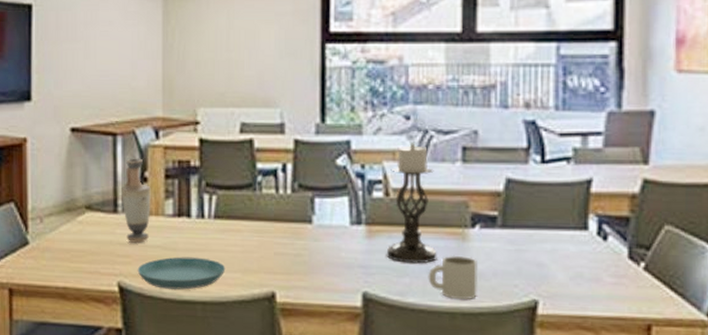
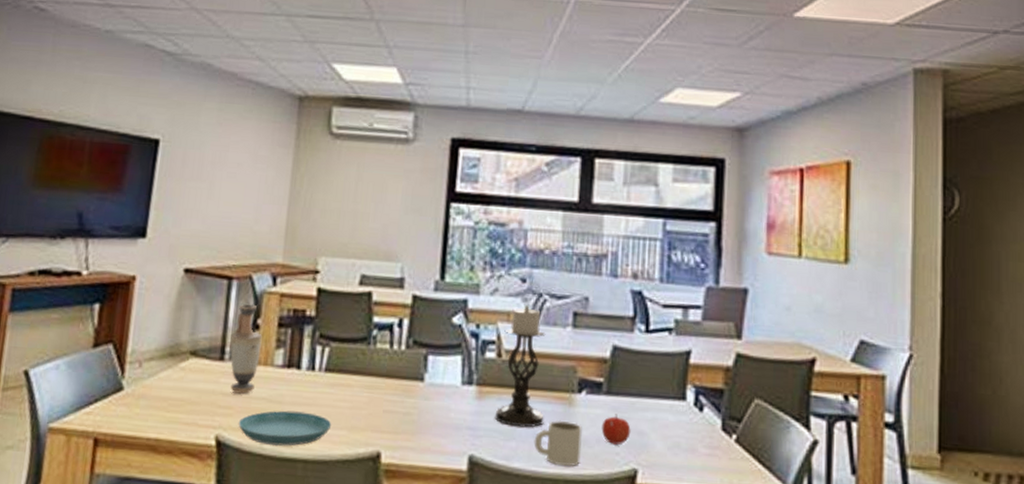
apple: none [498,247,529,277] -> present [601,414,631,445]

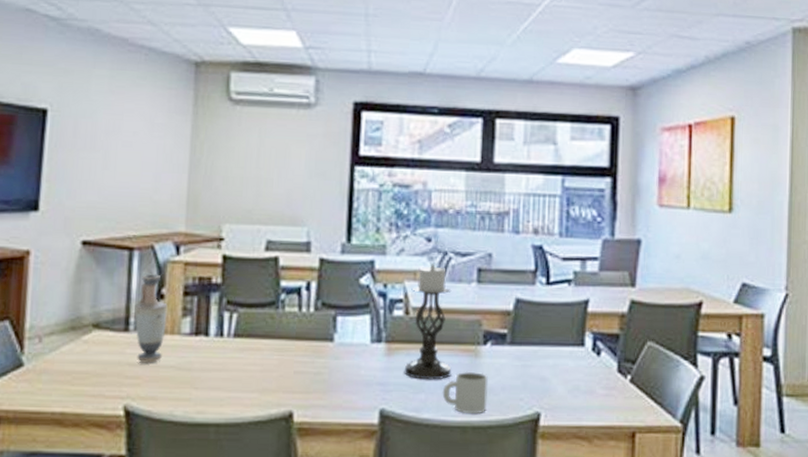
saucer: present [238,410,332,446] -> none [146,377,243,412]
apple: present [601,414,631,445] -> none [506,362,534,391]

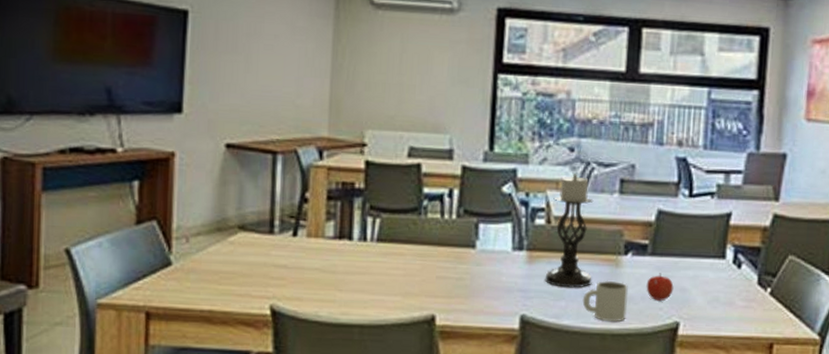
vase: present [134,274,168,363] -> none [279,178,312,265]
apple: none [506,362,534,391] -> present [646,273,674,301]

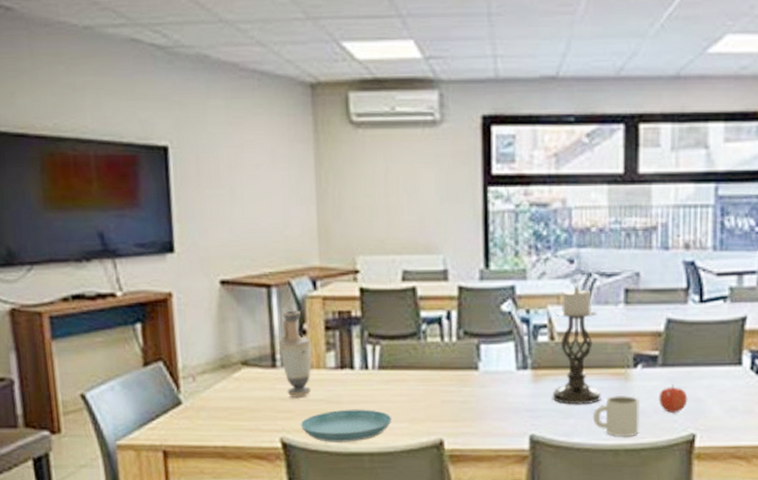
vase: none [279,178,312,265] -> present [279,310,312,397]
saucer: none [292,279,386,313] -> present [300,409,392,442]

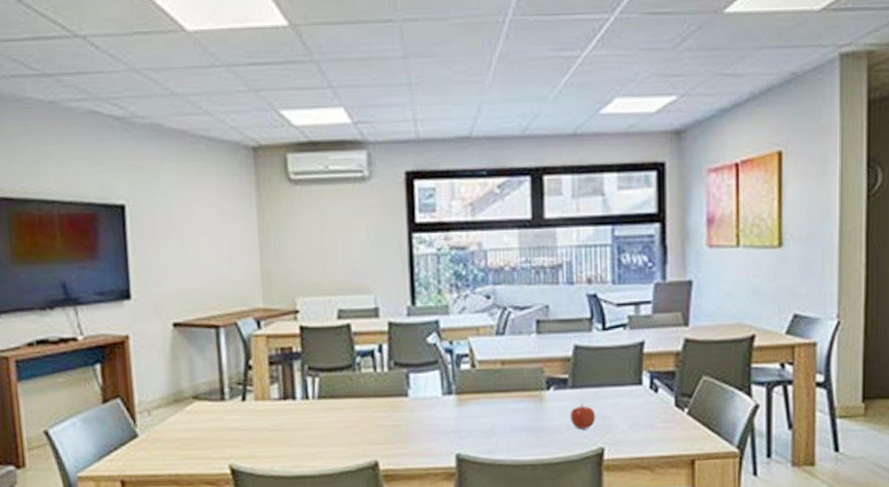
vase: present [279,310,312,397] -> none [227,347,257,427]
saucer: present [300,409,392,442] -> none [247,435,331,467]
candle holder: present [552,286,601,405] -> none [475,319,519,425]
mug: present [592,395,639,438] -> none [512,415,554,454]

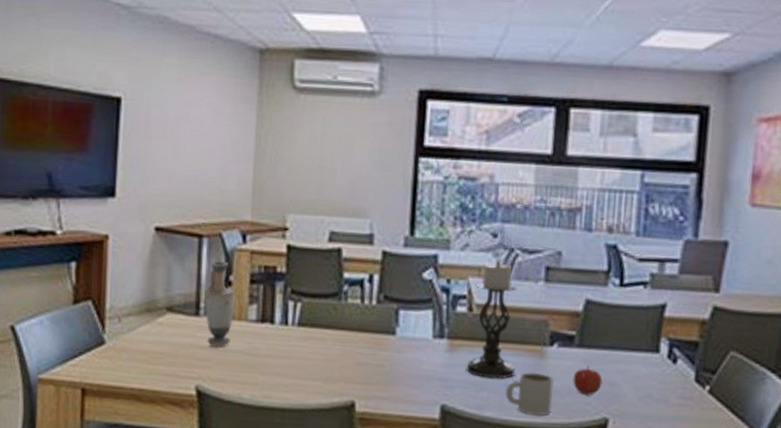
vase: none [227,347,257,427] -> present [204,261,235,347]
candle holder: none [475,319,519,425] -> present [466,260,518,379]
mug: none [512,415,554,454] -> present [505,371,554,416]

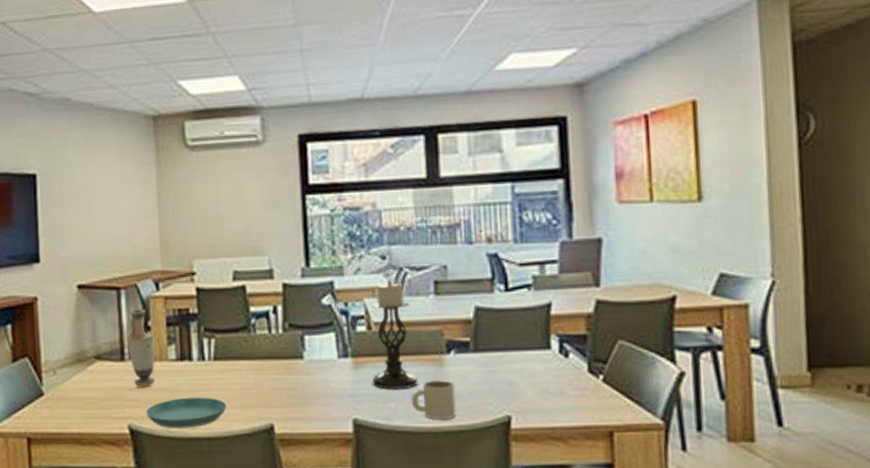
saucer: none [216,363,307,396] -> present [145,397,227,428]
apple: present [573,366,603,395] -> none [472,368,501,396]

